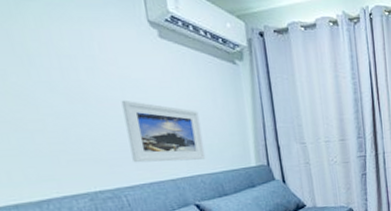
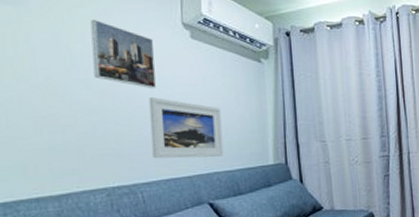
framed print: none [44,16,127,92] -> present [90,20,156,89]

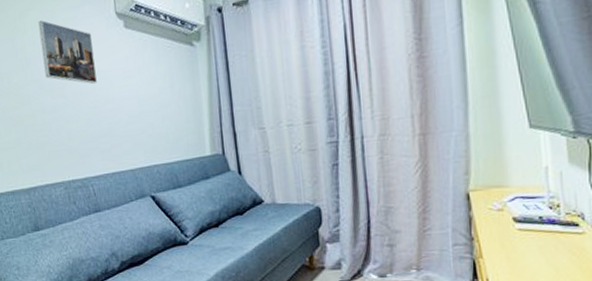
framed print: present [149,96,224,159] -> none [92,92,162,153]

